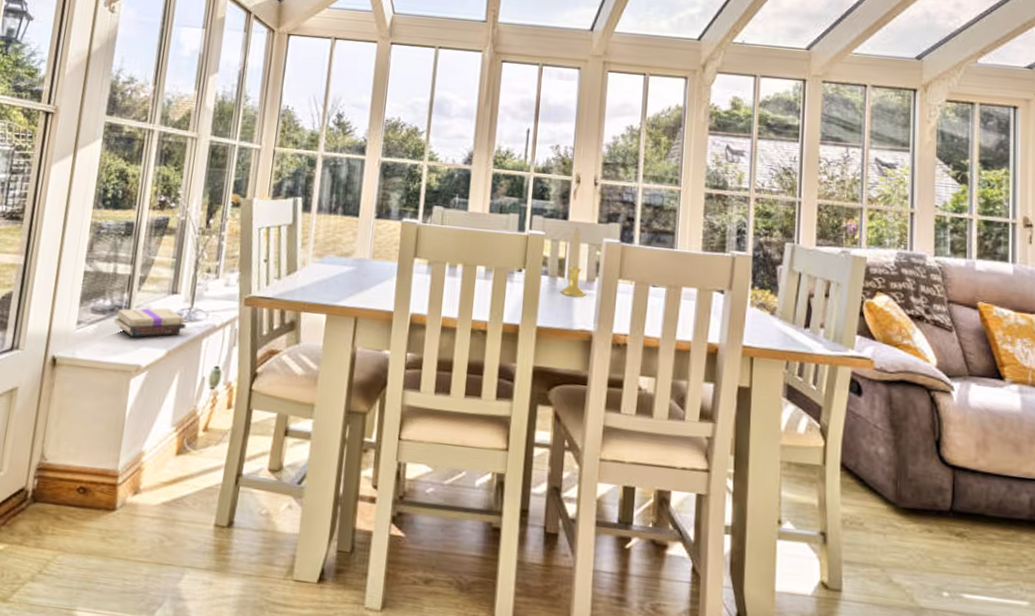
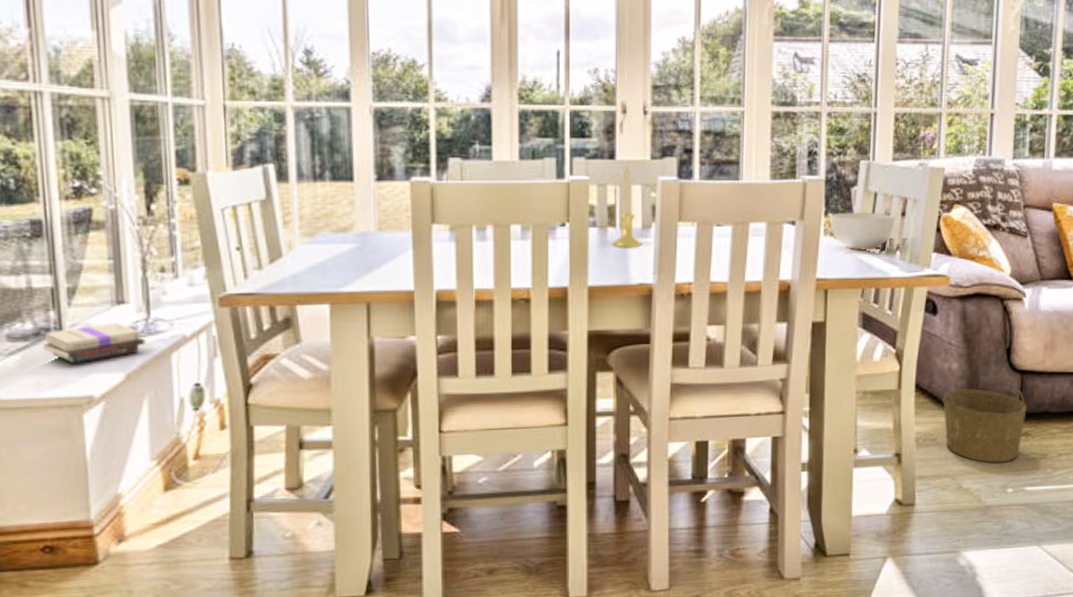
bowl: none [756,287,819,326] -> present [829,212,896,251]
basket: none [870,475,960,563] -> present [943,389,1027,464]

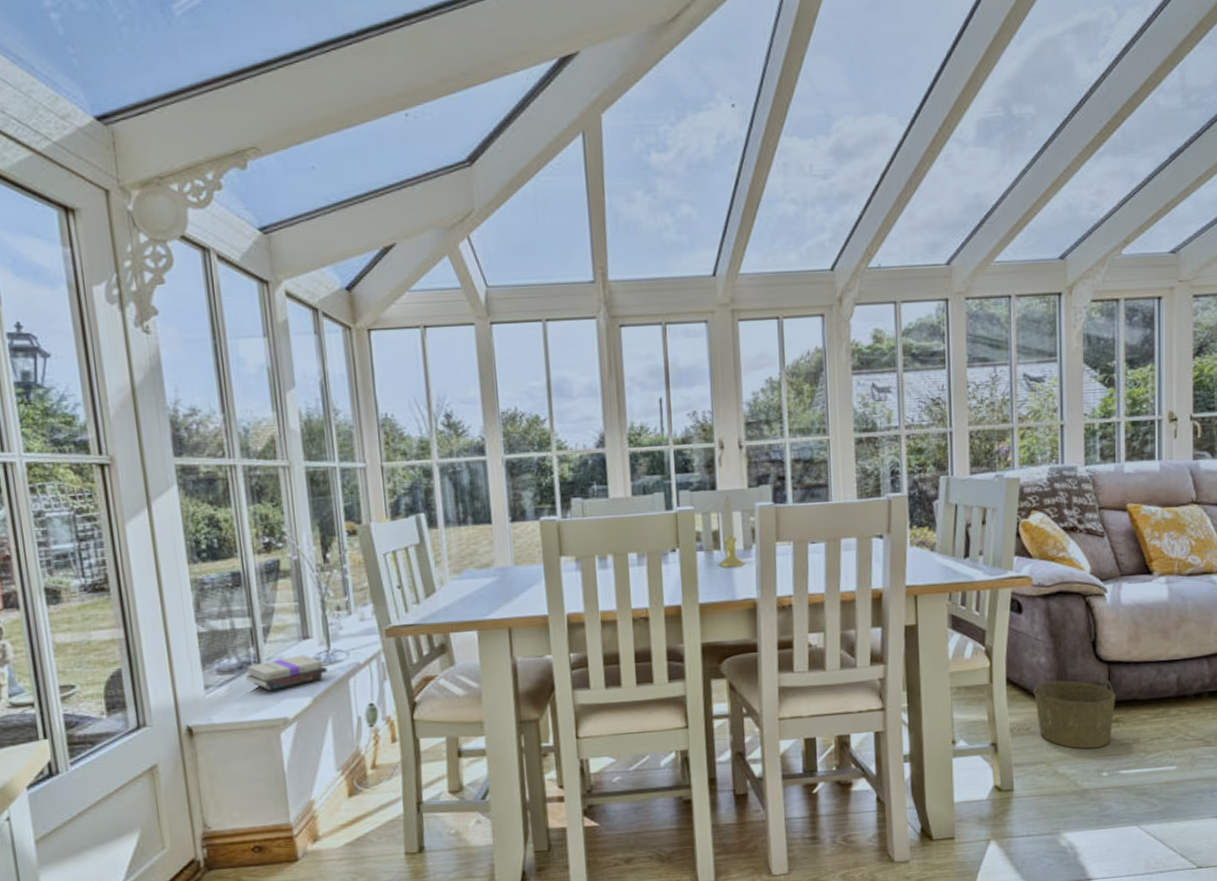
bowl: present [829,212,896,251] -> none [914,523,977,558]

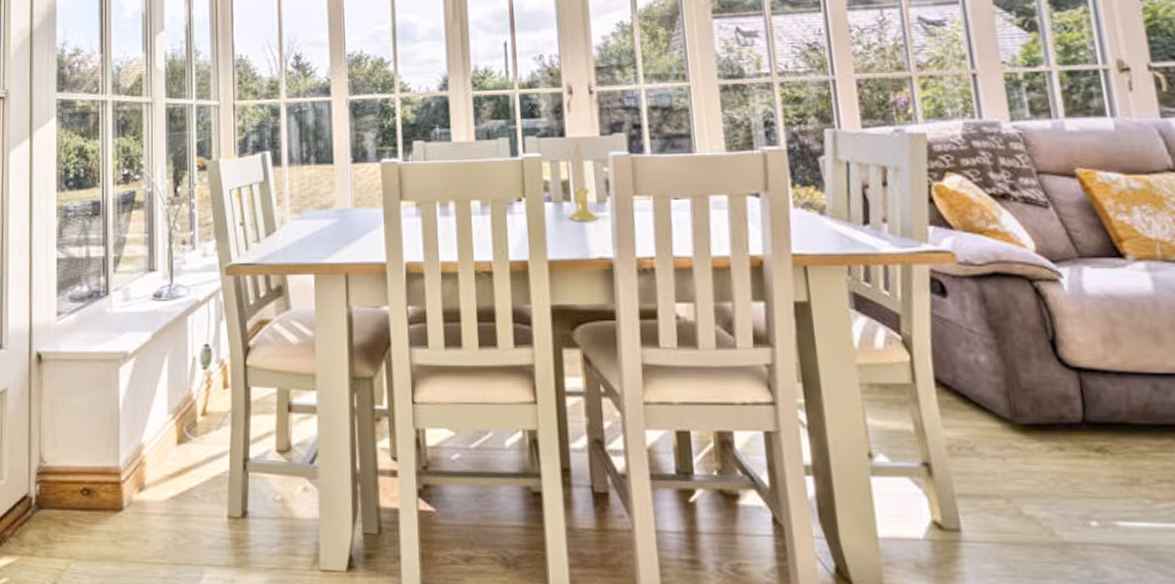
books: present [245,655,328,692] -> none [93,288,169,323]
basket: present [1033,680,1116,750] -> none [974,387,1097,486]

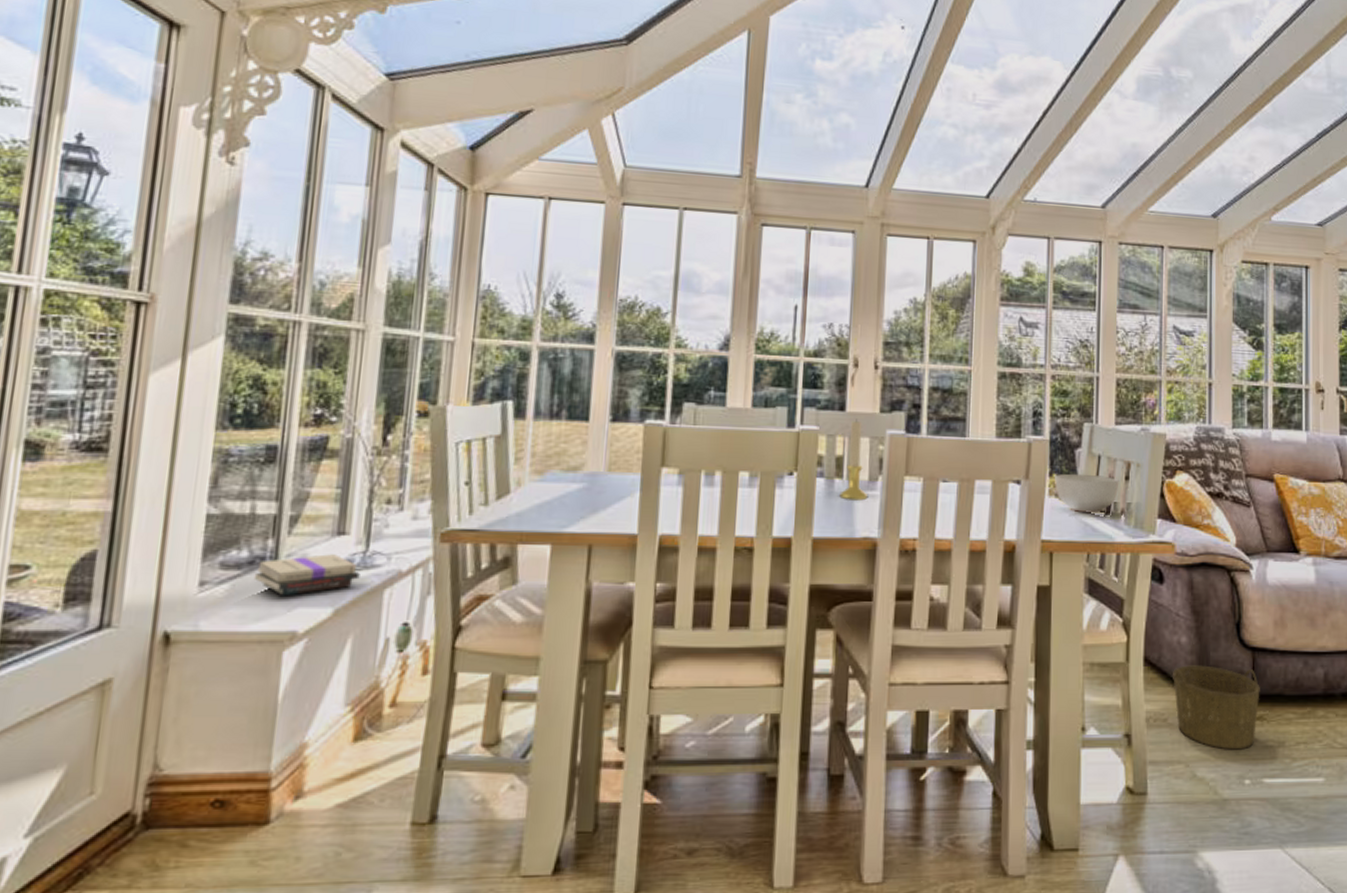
books: none [93,288,169,323] -> present [253,554,360,596]
bowl: none [797,182,876,224] -> present [1054,473,1119,514]
basket: none [974,387,1097,486] -> present [1173,665,1260,750]

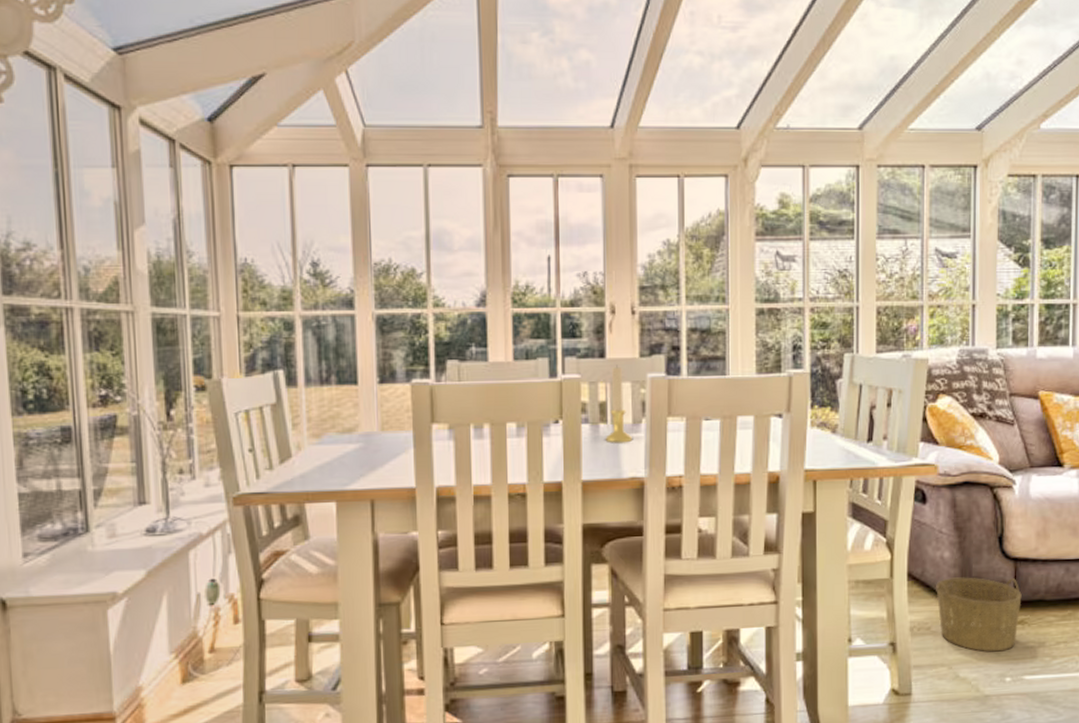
books: present [253,554,360,596] -> none [70,522,165,562]
bowl: present [1054,473,1119,514] -> none [815,403,881,441]

